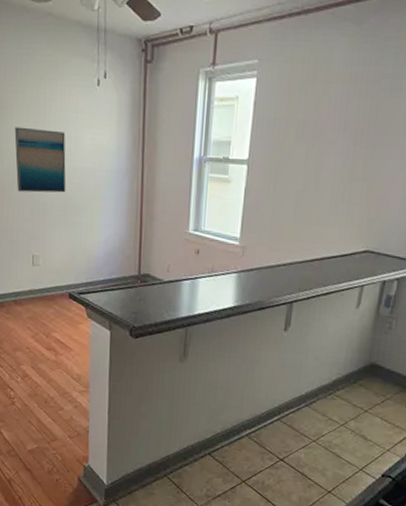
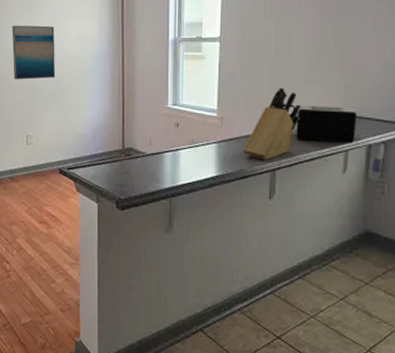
knife block: none [262,218,323,292] -> present [242,87,301,160]
toaster: none [312,237,376,279] -> present [290,104,357,143]

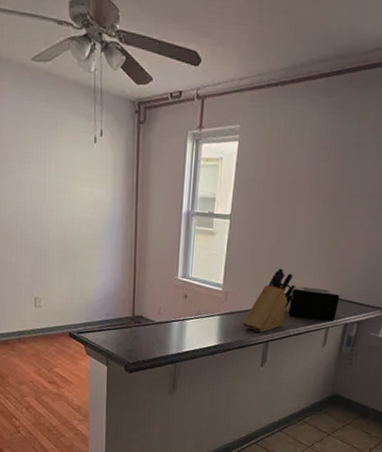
wall art: present [12,25,56,80] -> none [17,178,66,241]

